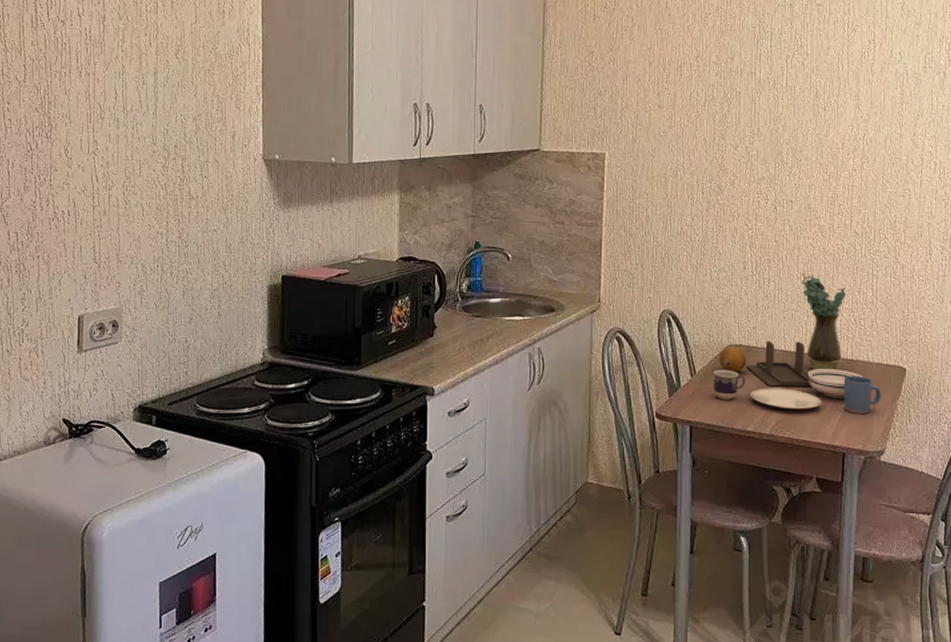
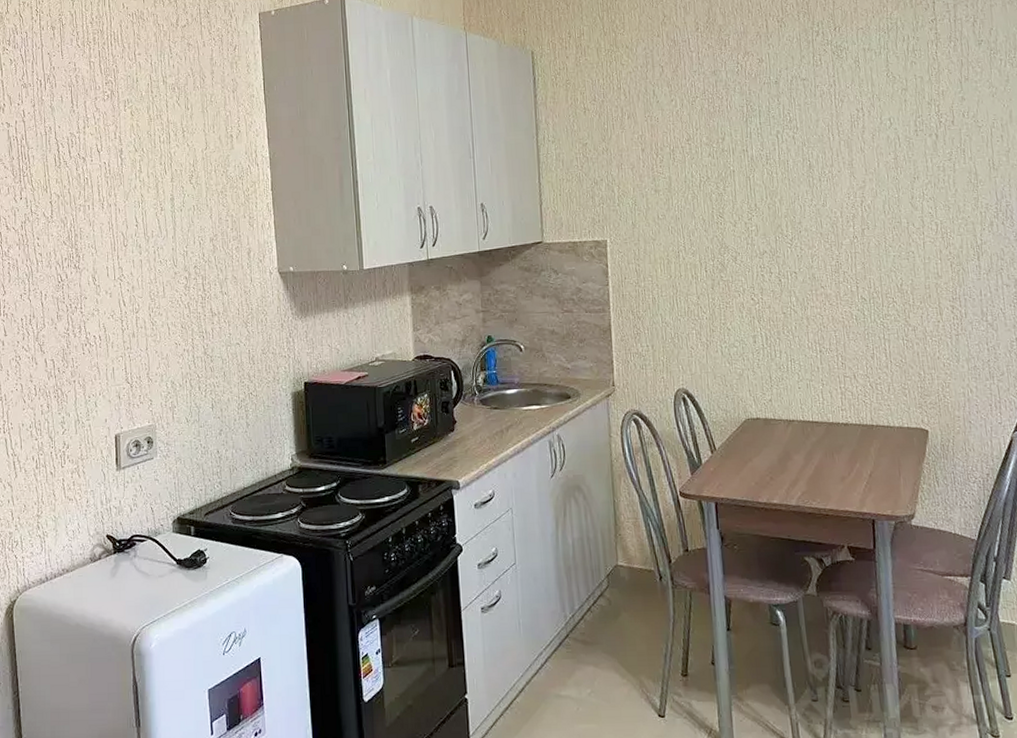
cup: present [713,369,746,400] -> none [733,444,767,474]
fruit: present [720,346,747,372] -> none [738,420,766,446]
napkin holder: present [746,340,811,387] -> none [765,410,834,458]
plate: present [751,388,821,410] -> none [773,458,845,480]
vase: present [801,273,846,370] -> none [812,342,861,438]
bowl: present [807,369,863,398] -> none [828,435,885,465]
mug: present [843,376,882,414] -> none [865,441,906,479]

